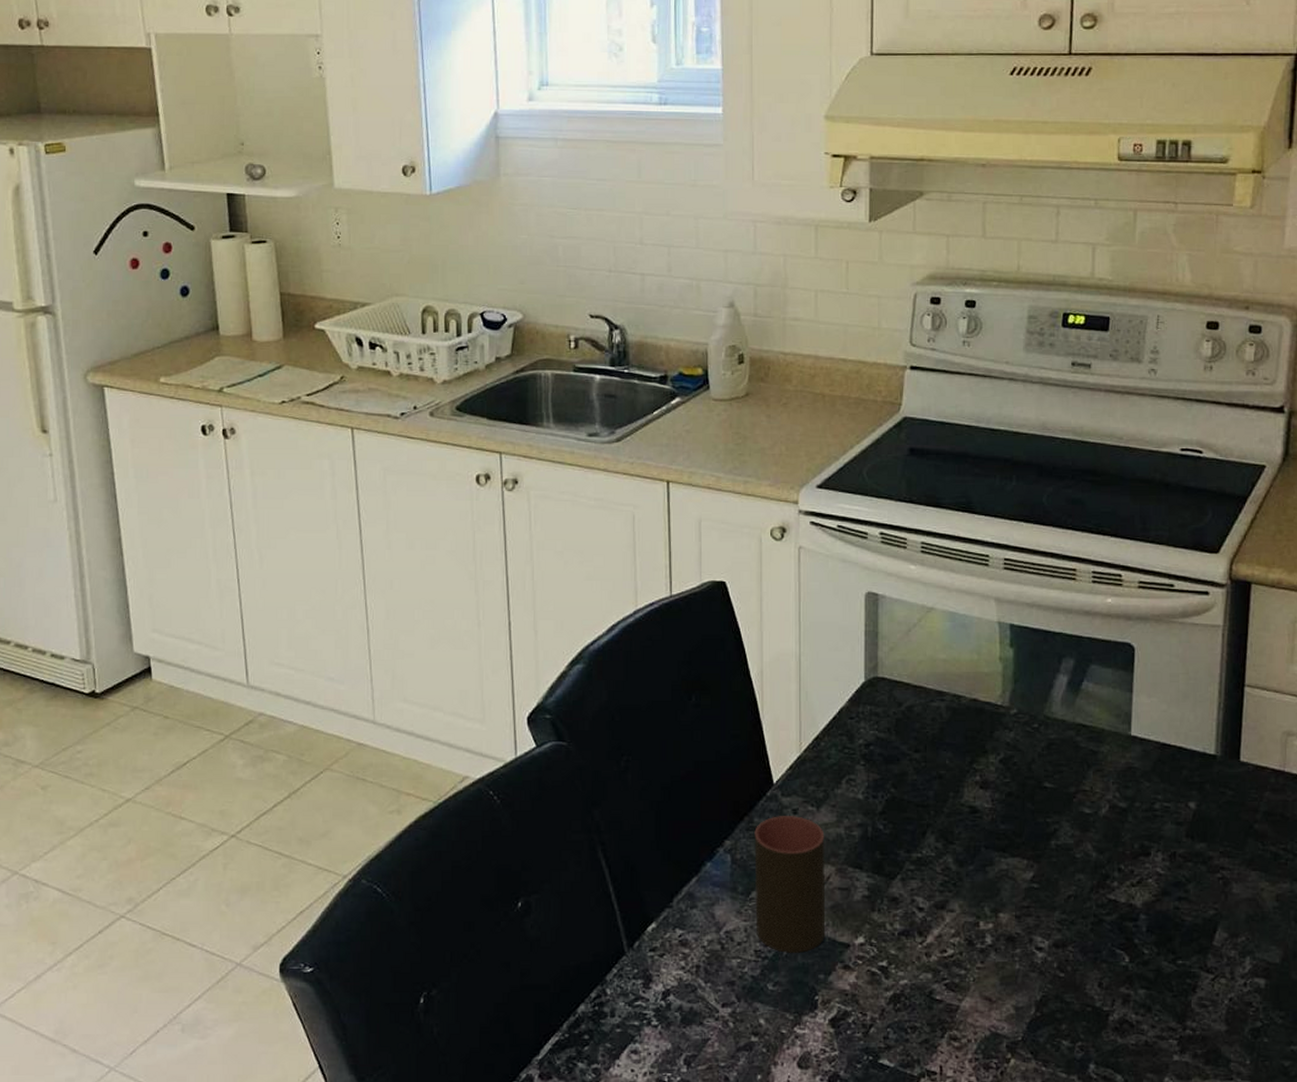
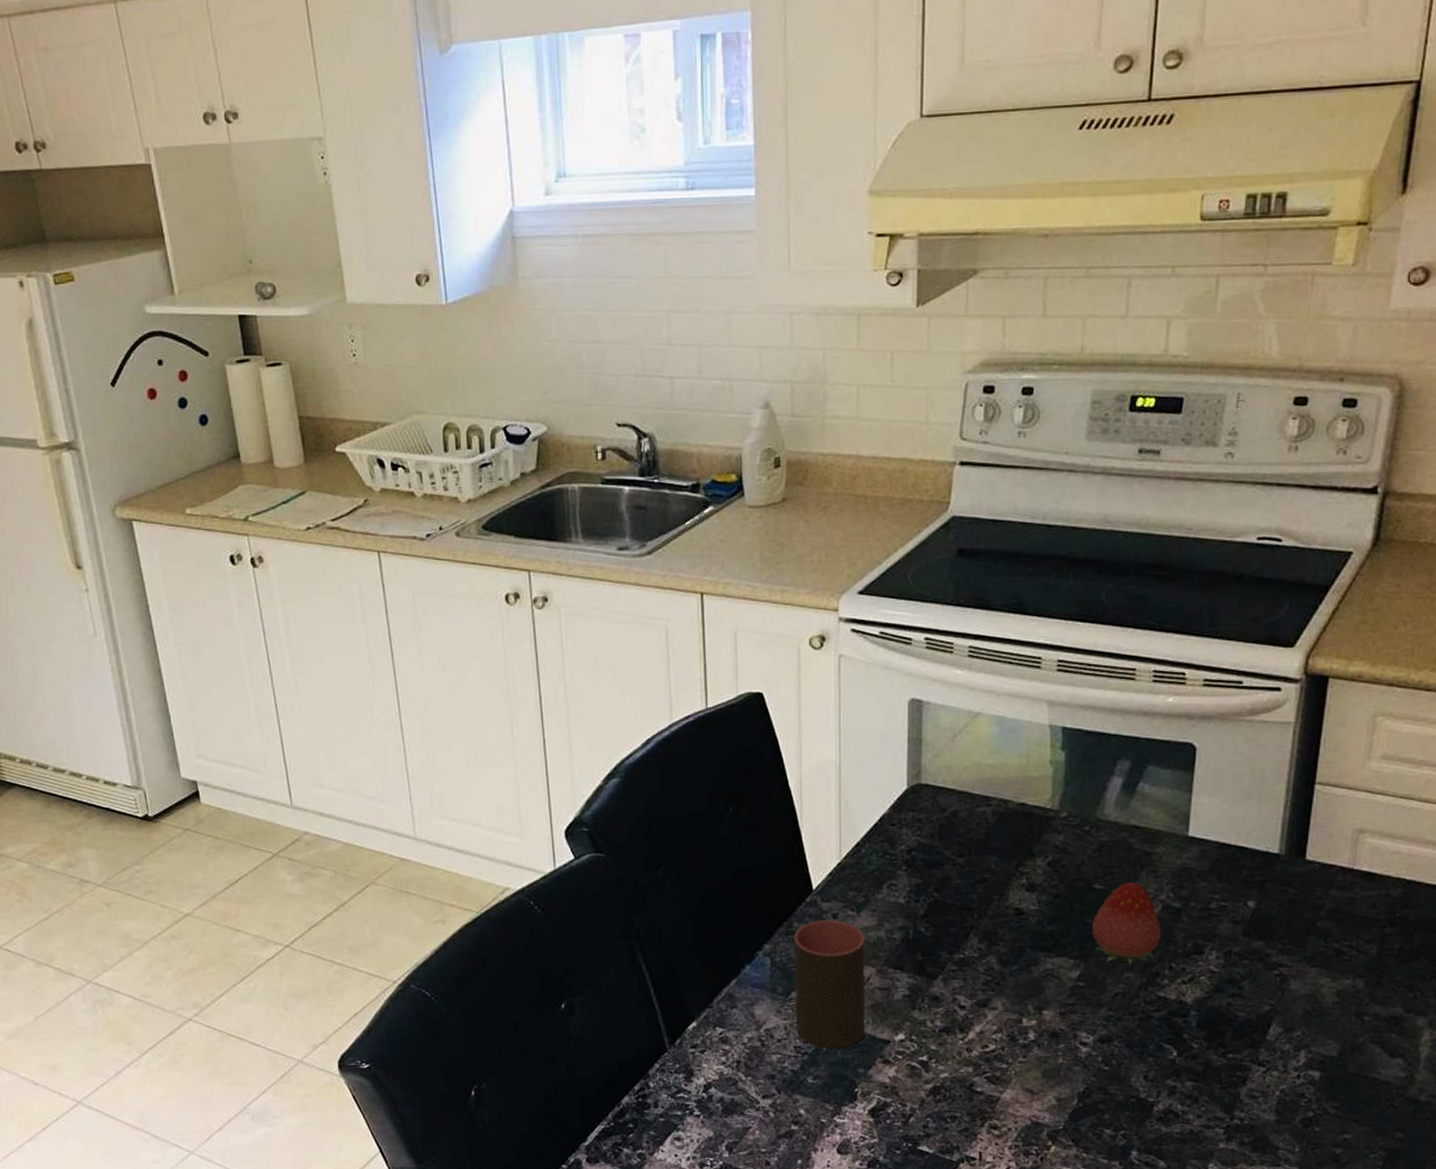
fruit: none [1043,781,1109,865] -> present [1091,882,1161,964]

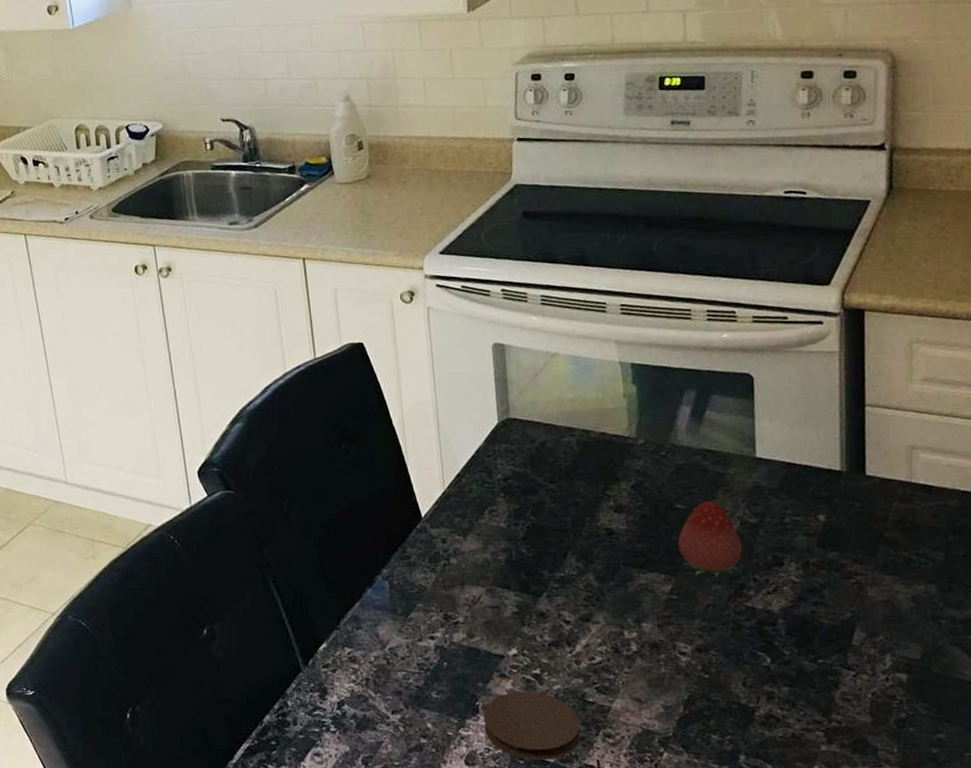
cup: present [794,920,866,1049] -> none [408,545,481,665]
coaster: none [861,1079,964,1150] -> present [483,691,581,760]

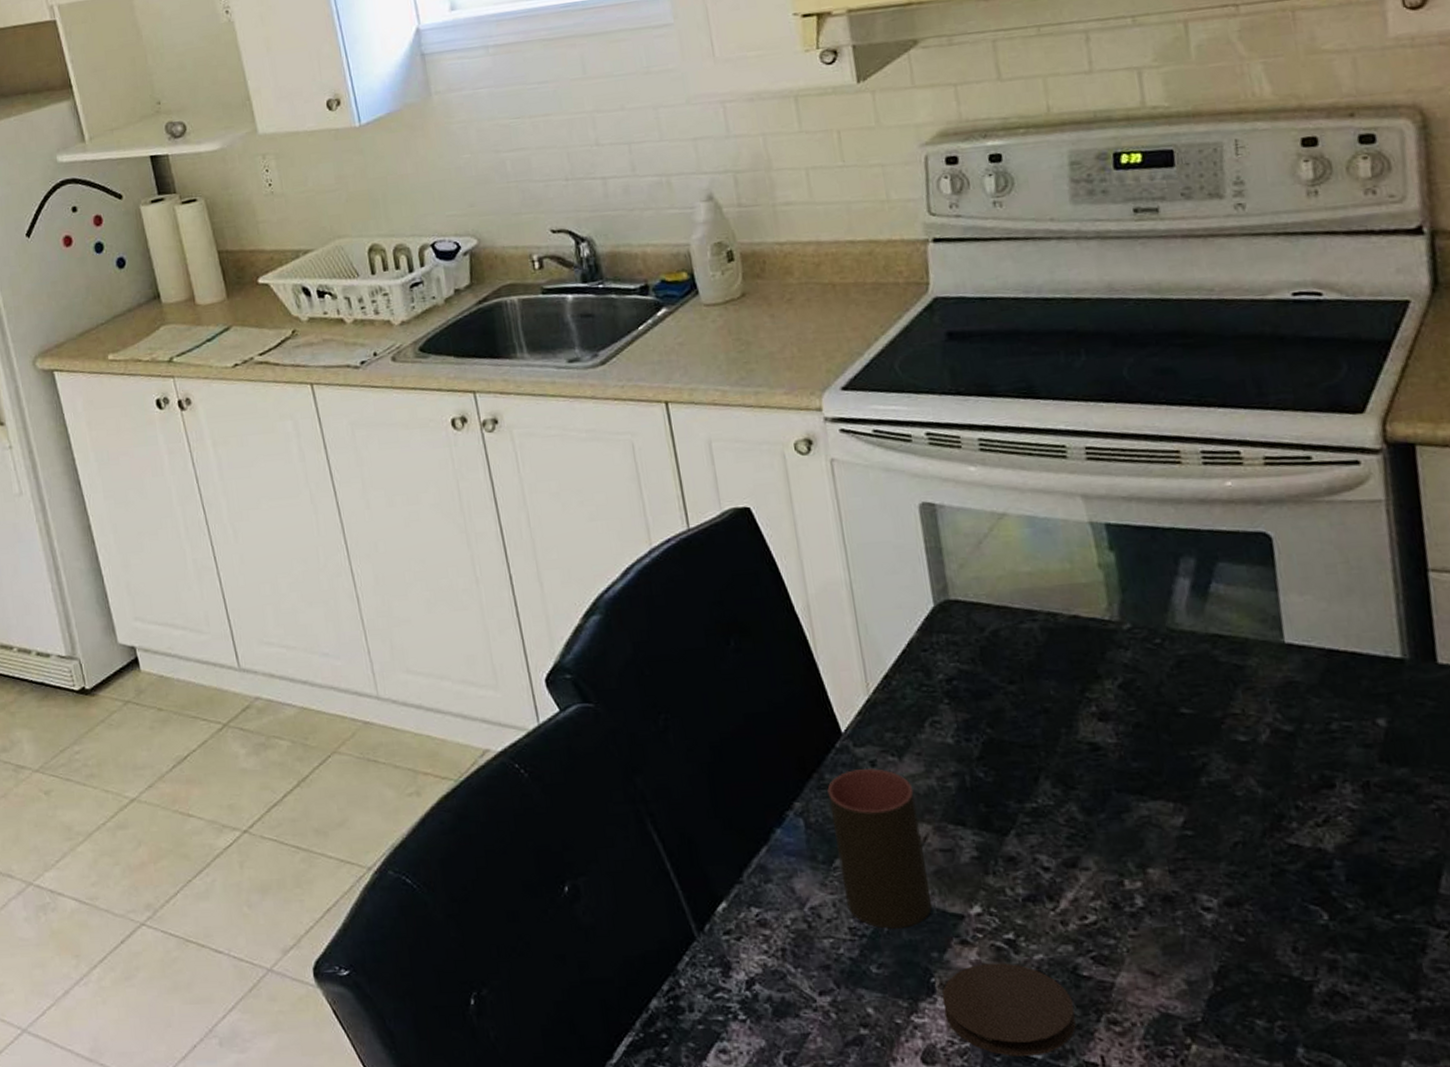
cup: none [408,545,481,665] -> present [827,768,933,929]
fruit: present [678,501,742,577] -> none [1187,703,1277,805]

